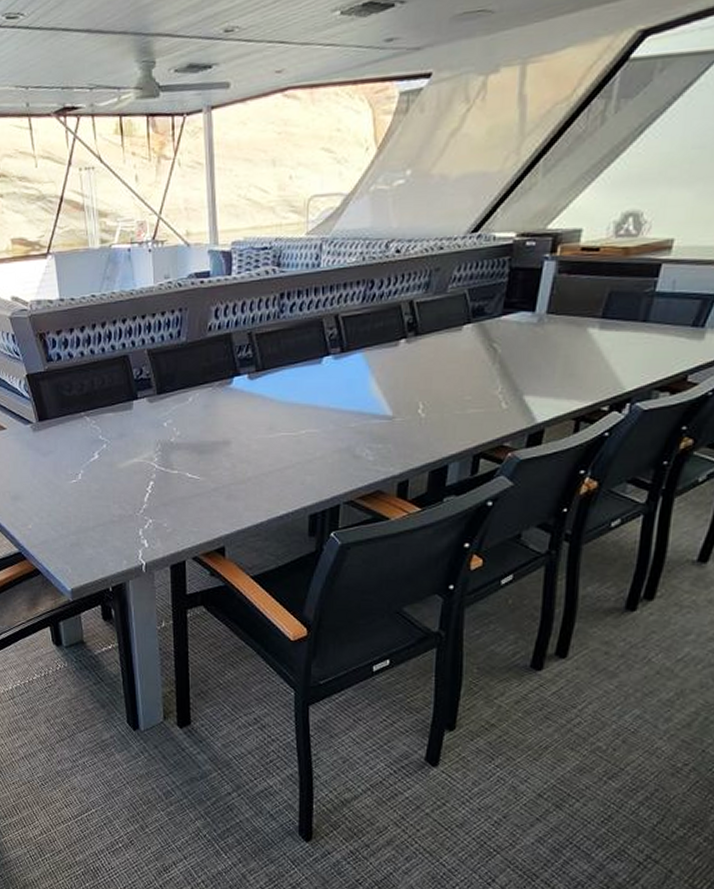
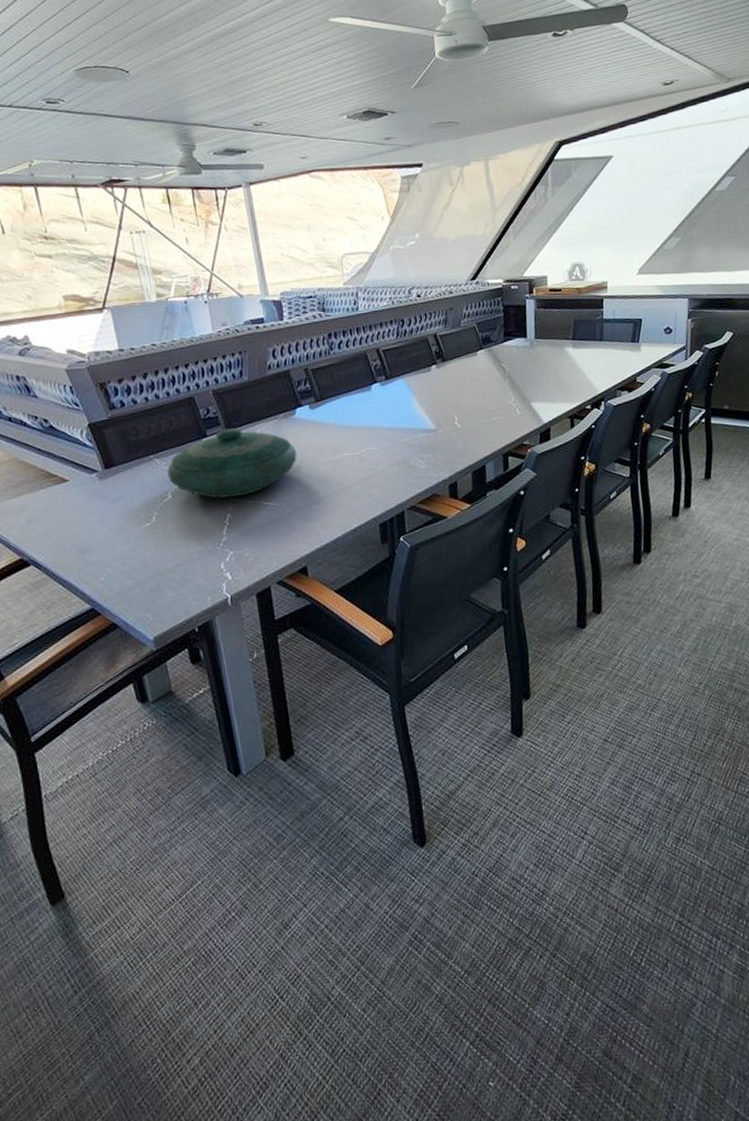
decorative bowl: none [96,393,229,465] -> present [167,428,297,499]

